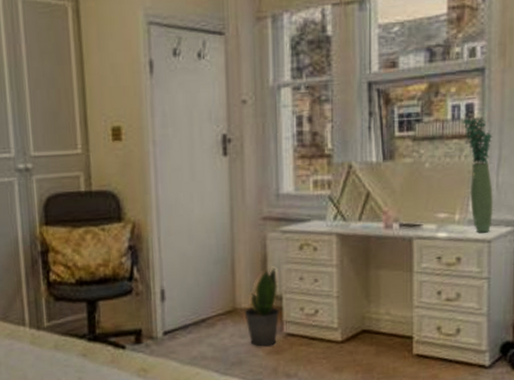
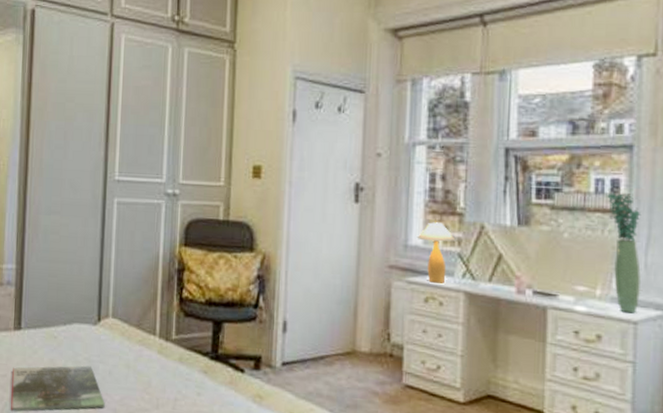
potted plant: present [244,267,280,347] -> none [363,316,400,395]
table lamp: none [288,163,326,230] -> present [417,218,456,285]

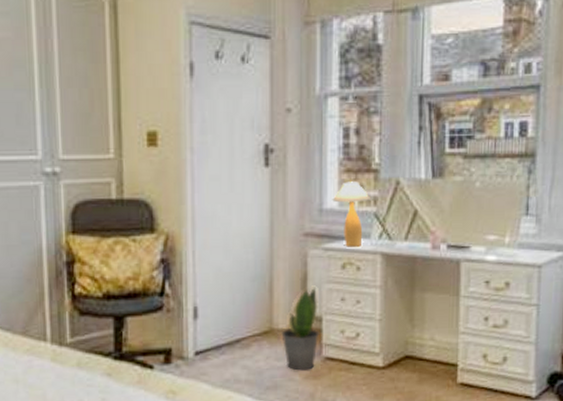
potted plant: none [363,316,400,395] -> present [281,287,319,371]
vase: present [607,188,641,314] -> none [516,132,547,258]

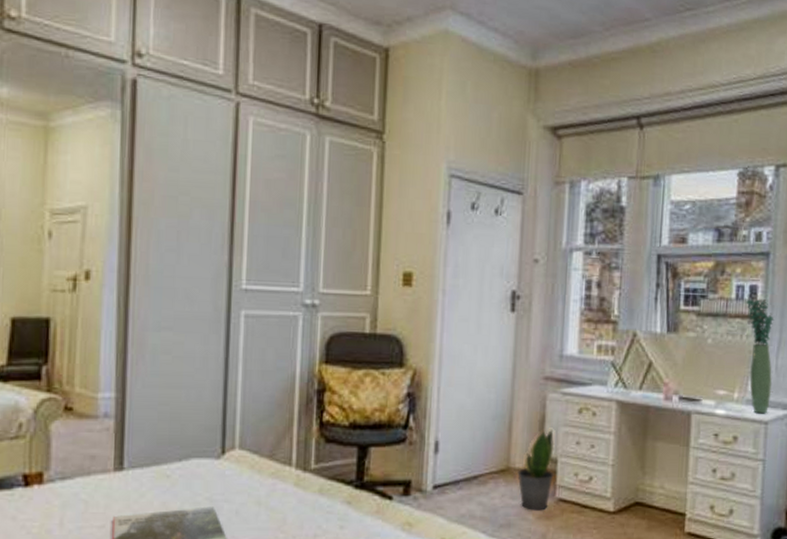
table lamp: present [332,177,372,249] -> none [572,327,610,395]
vase: none [516,132,547,258] -> present [746,295,774,414]

